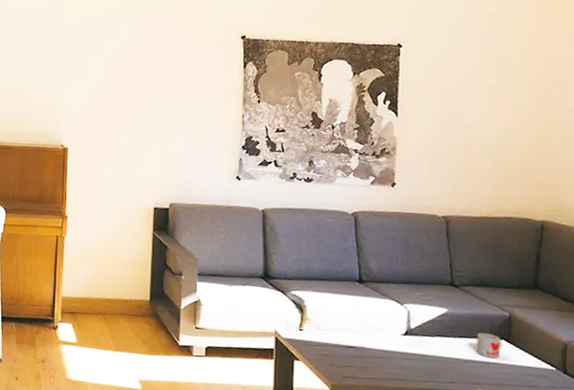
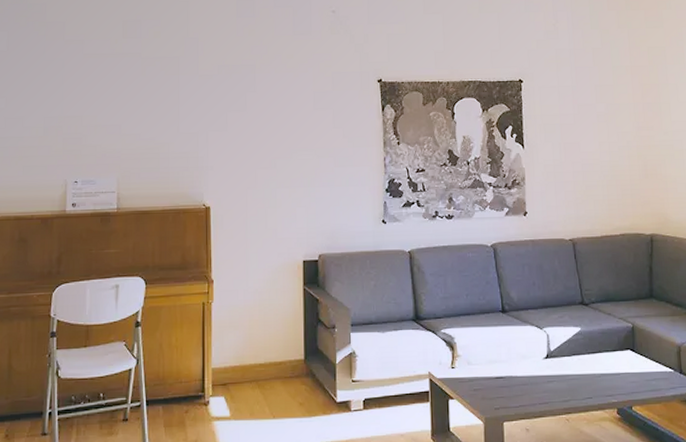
mug: present [477,333,503,359] -> none [607,346,630,369]

